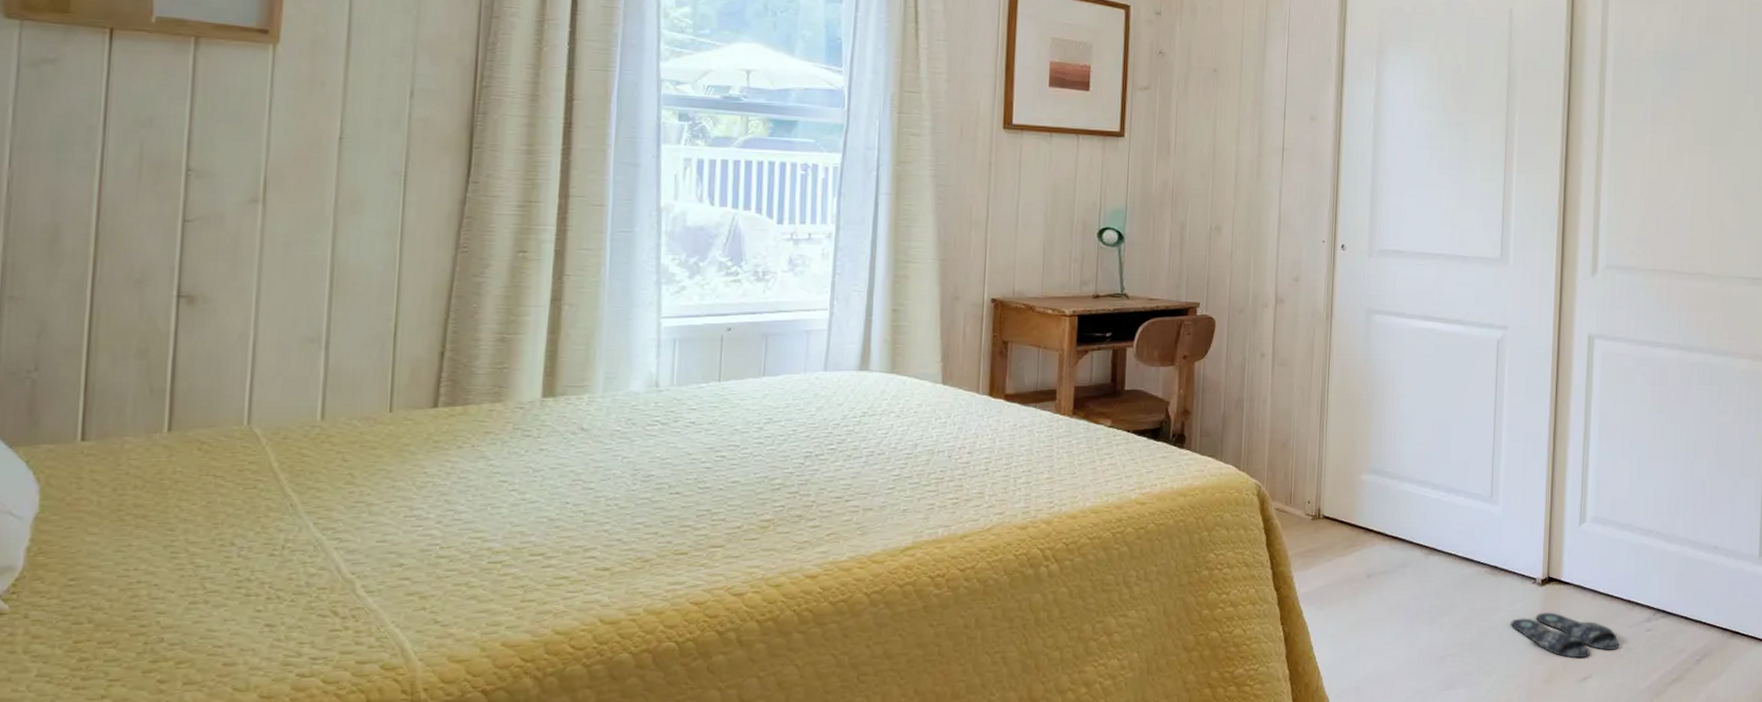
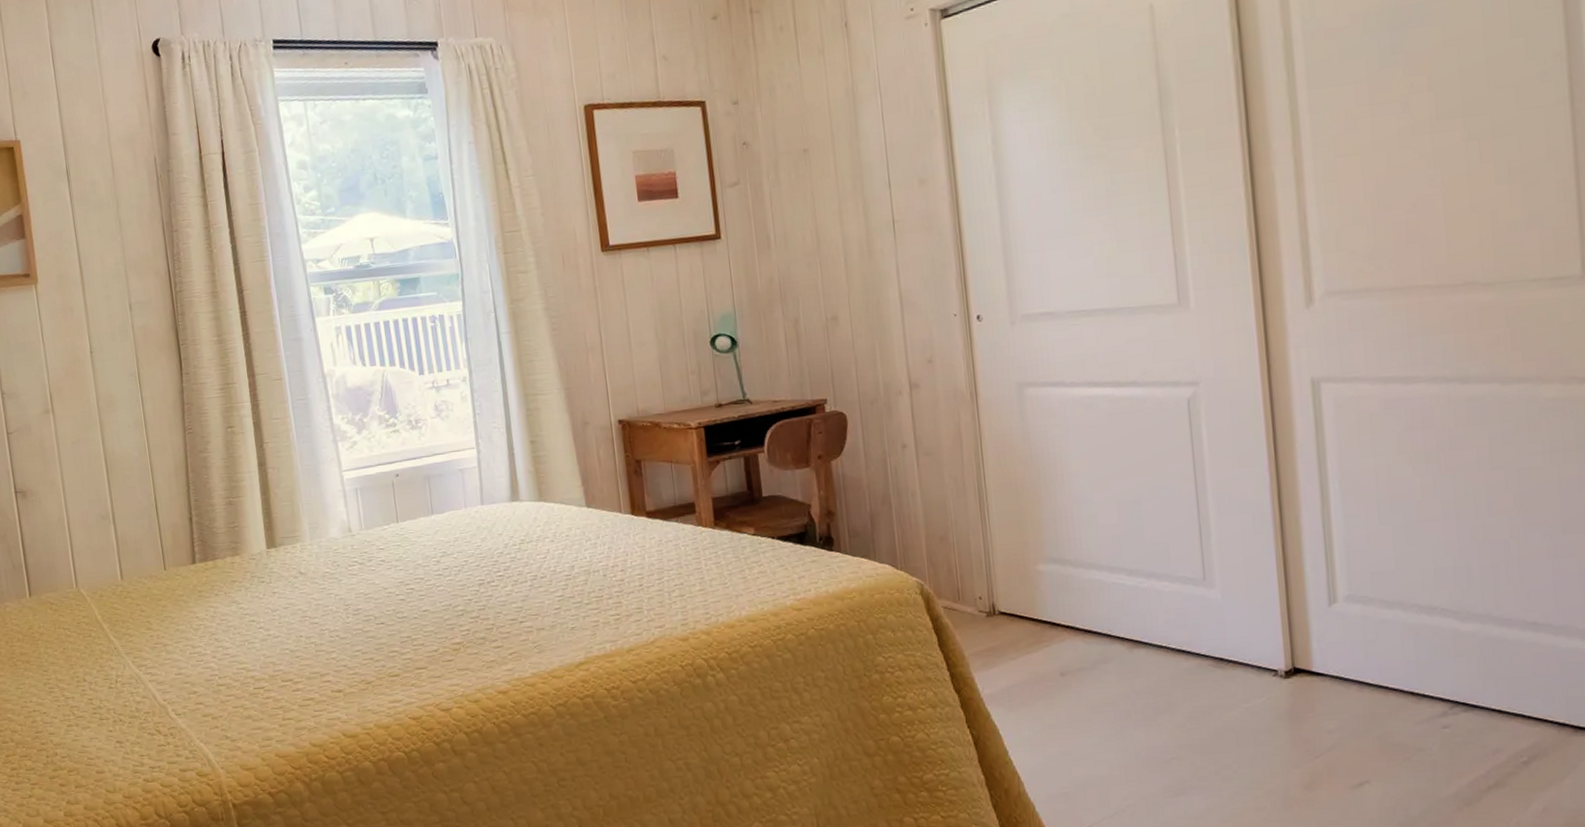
slippers: present [1511,612,1619,659] -> none [1250,708,1404,762]

